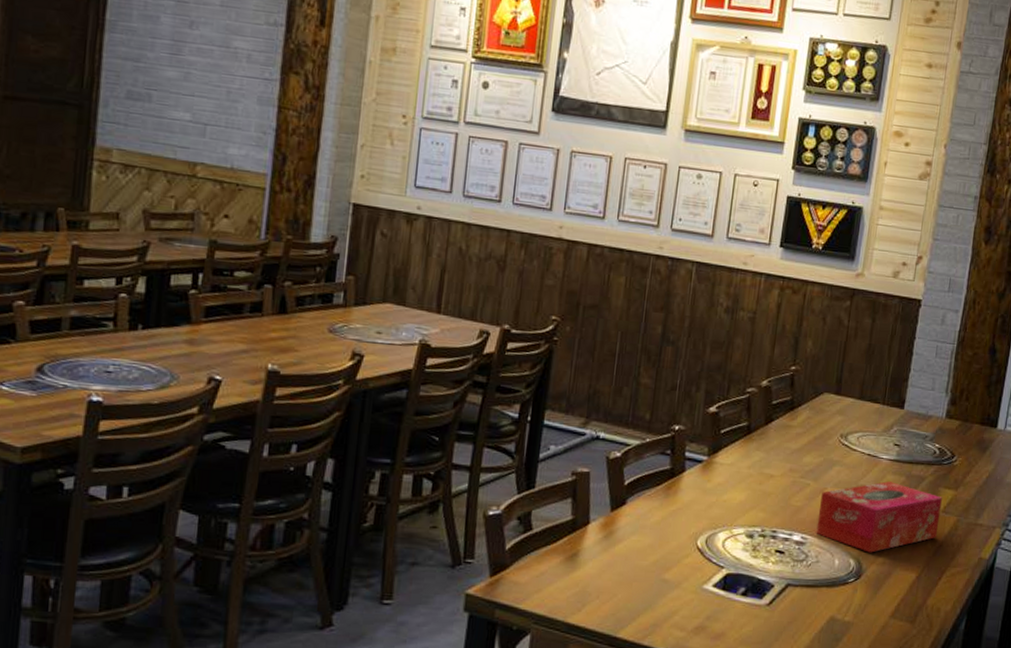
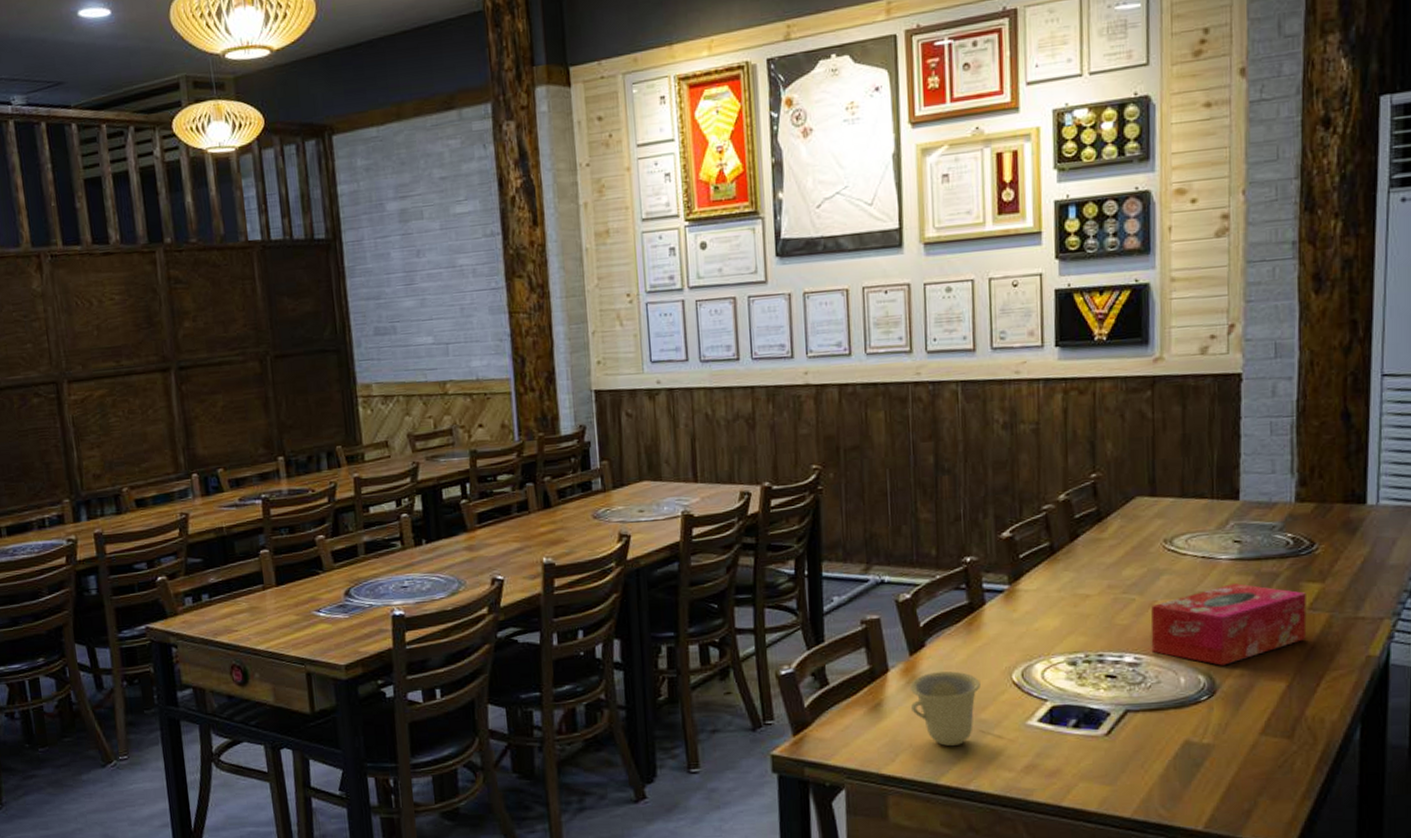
cup: none [603,530,669,602] -> present [910,671,980,747]

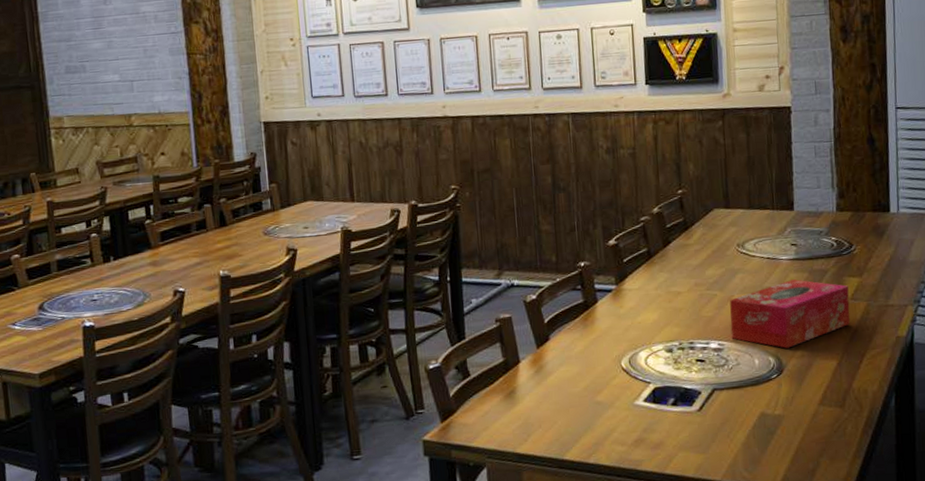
cup: present [910,671,980,747] -> none [538,360,596,426]

